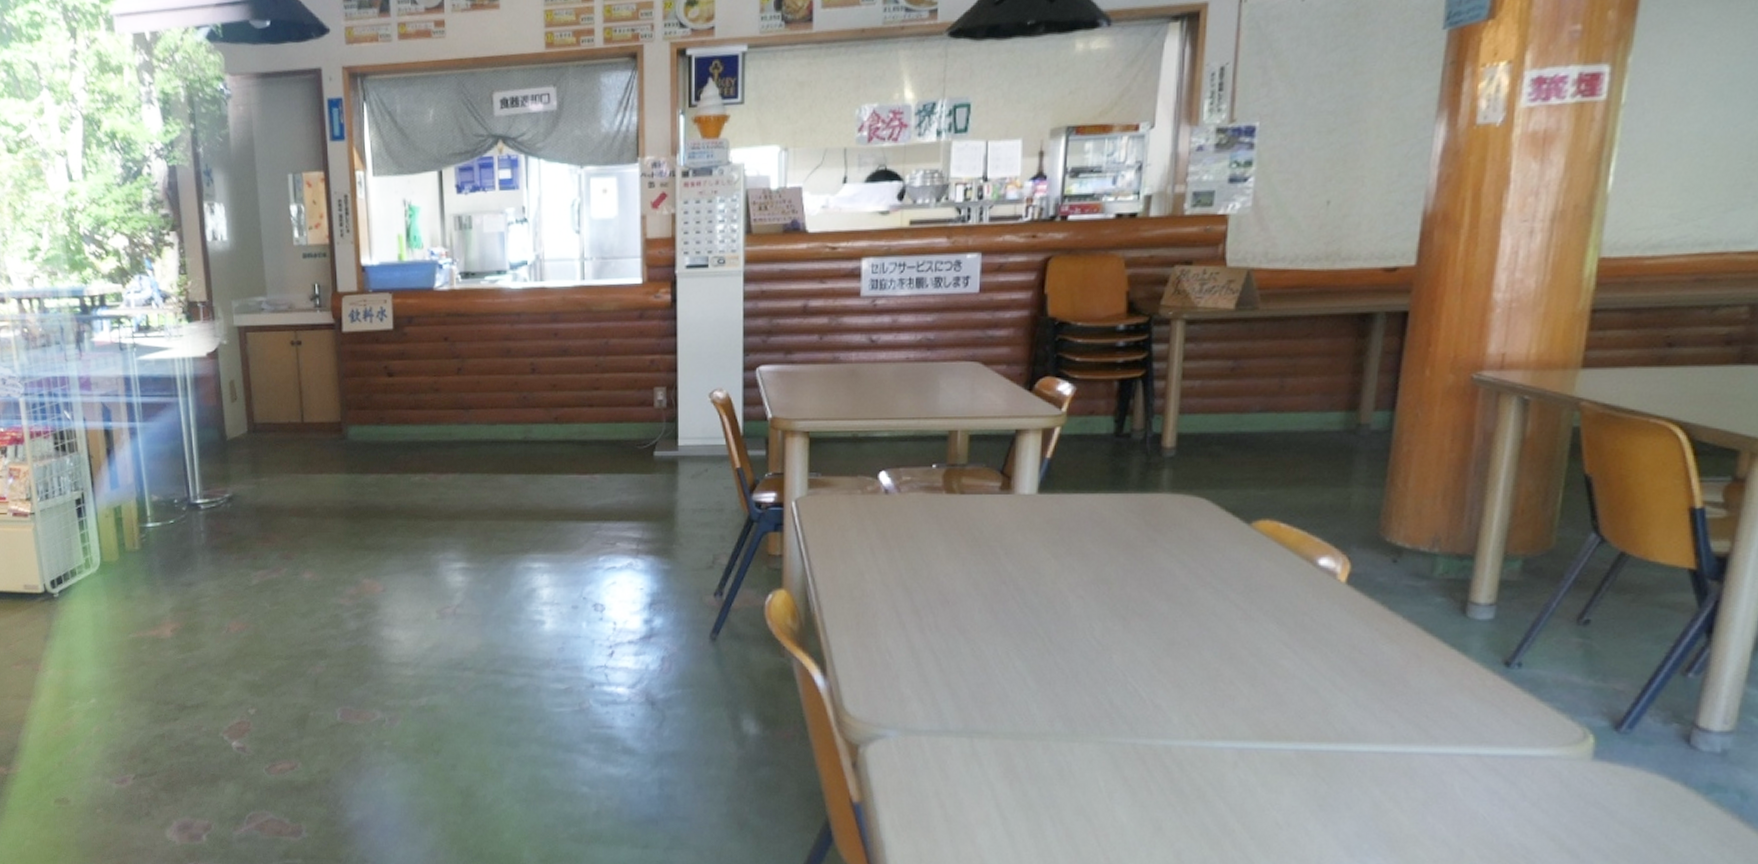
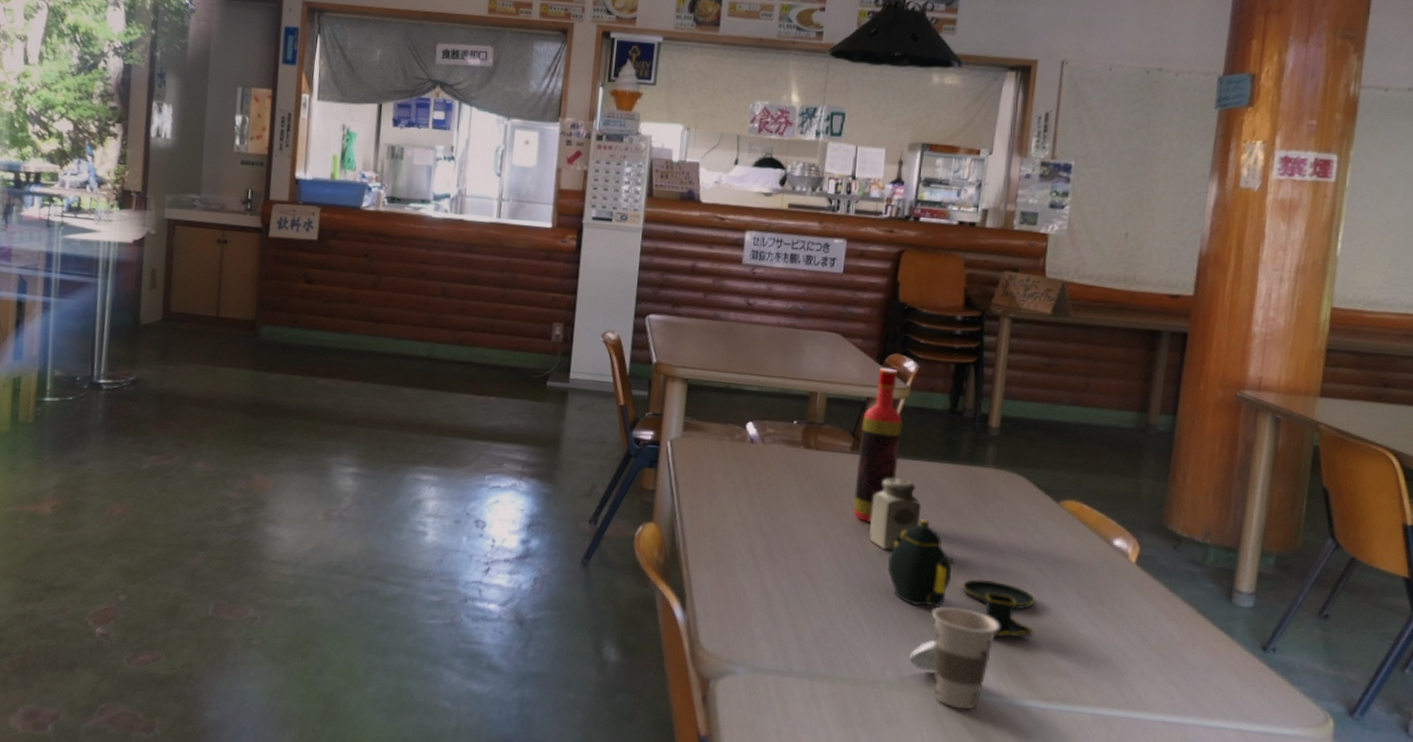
bottle: none [1007,394,1059,566] -> present [853,367,903,522]
salt shaker: none [1027,515,1086,595] -> present [869,477,922,551]
teapot: none [1049,557,1226,678] -> present [887,519,1035,638]
cup: none [1081,648,1184,756] -> present [910,606,1000,710]

